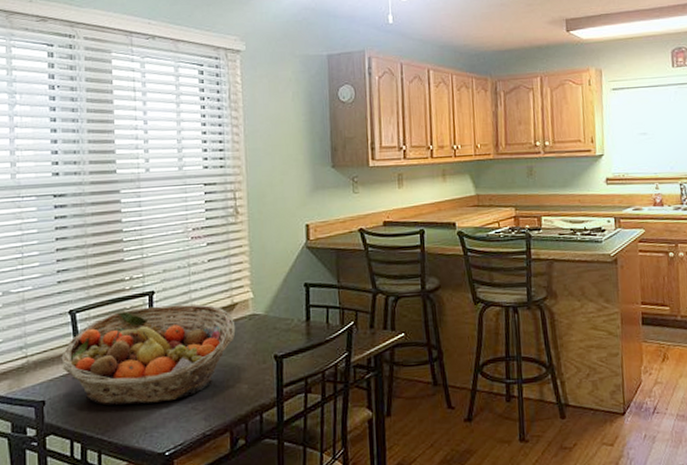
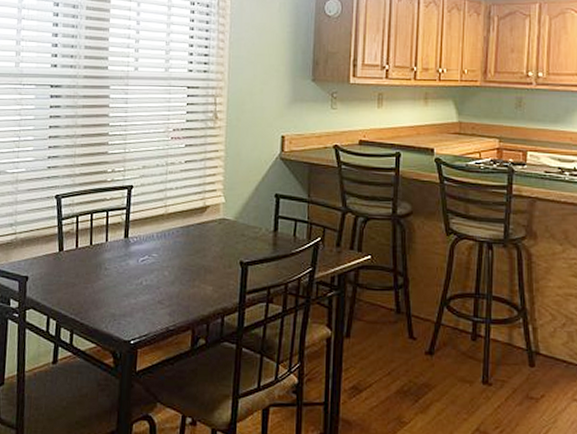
fruit basket: present [61,303,236,406] -> none [45,199,206,293]

